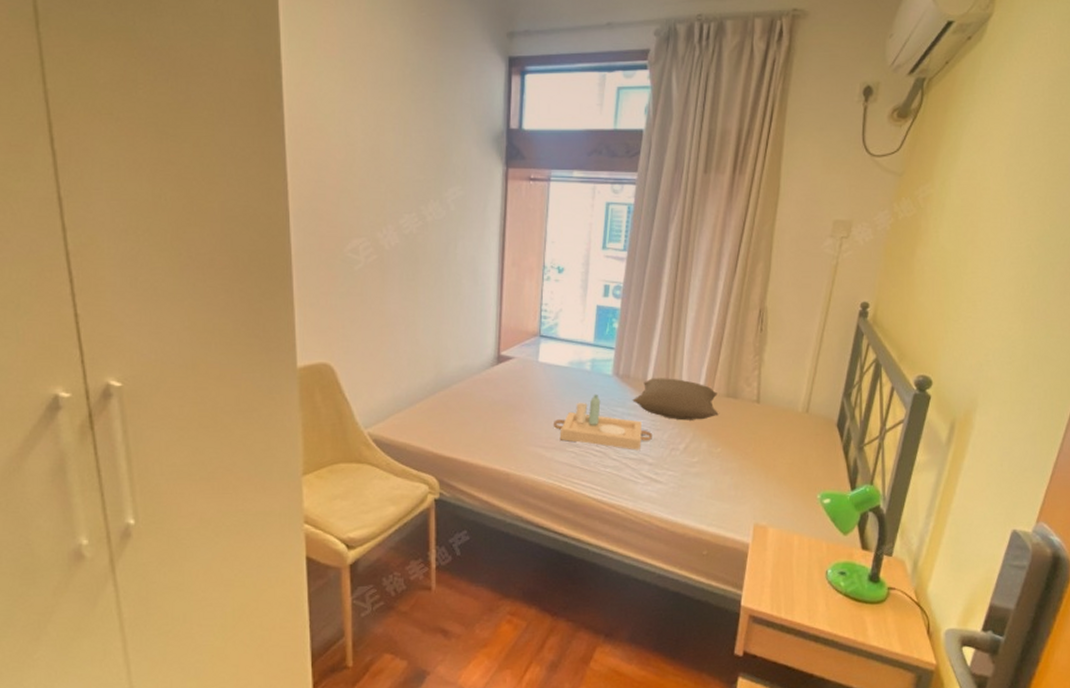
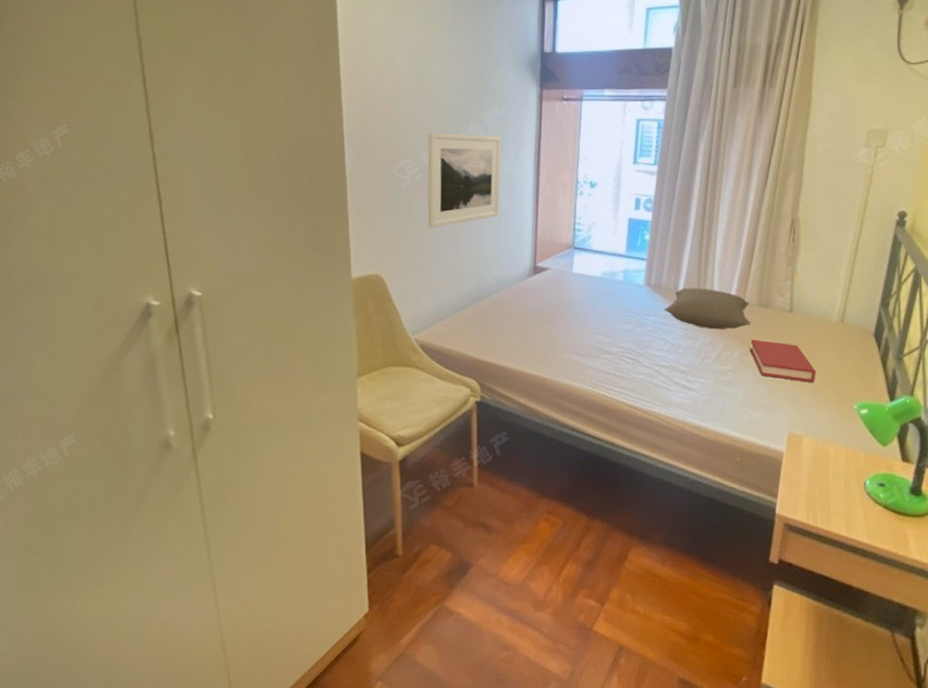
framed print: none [382,209,464,314] -> present [427,132,502,228]
serving tray: present [554,394,652,450] -> none [588,303,684,358]
hardback book: none [718,430,782,473] -> present [750,339,817,382]

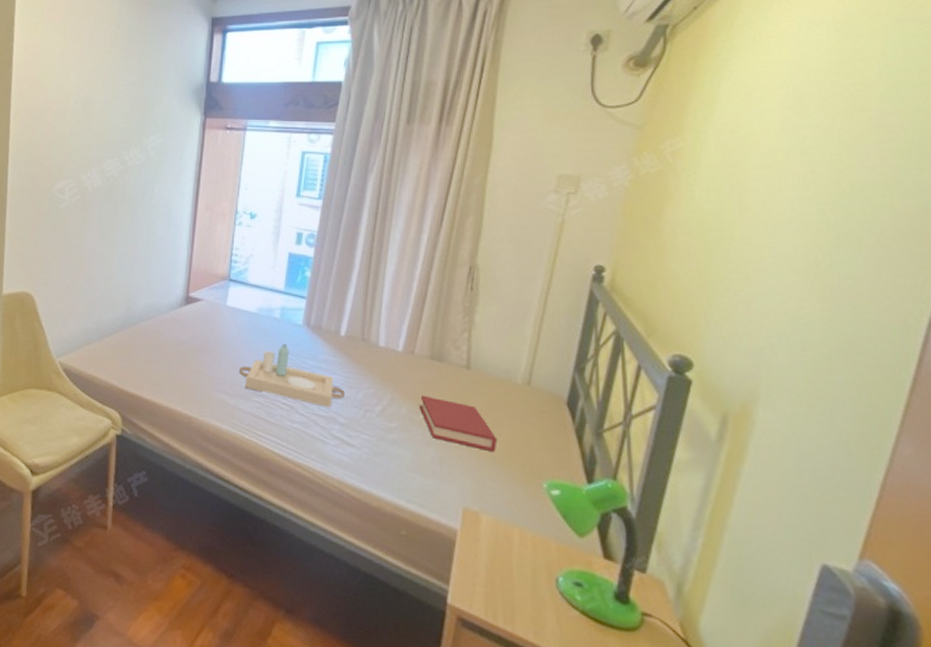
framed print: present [427,132,502,228] -> none [81,154,162,250]
serving tray: none [588,303,684,358] -> present [239,343,345,408]
pillow: present [664,288,751,330] -> none [323,332,421,382]

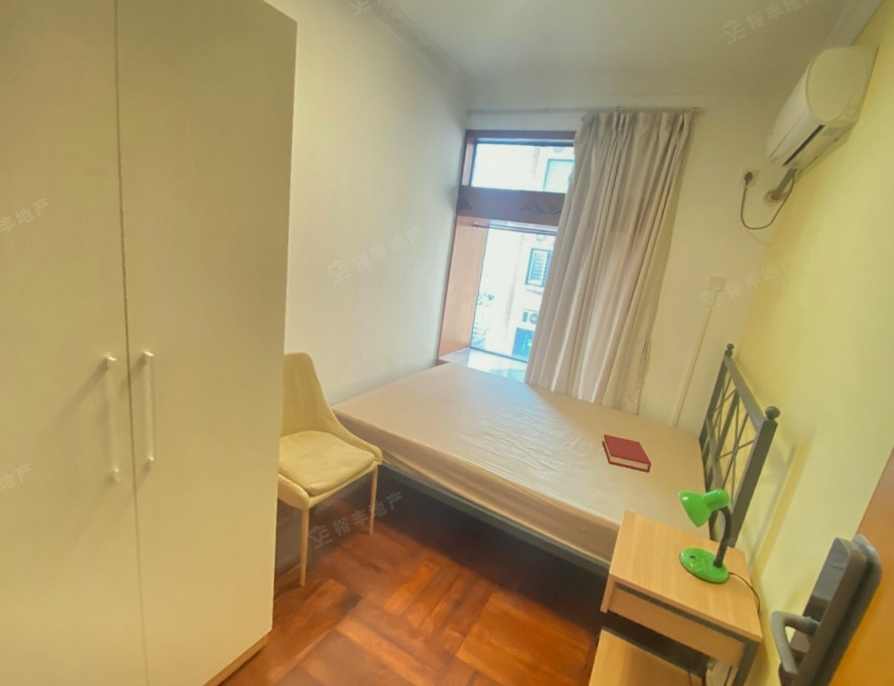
serving tray: present [239,343,345,408] -> none [475,396,551,444]

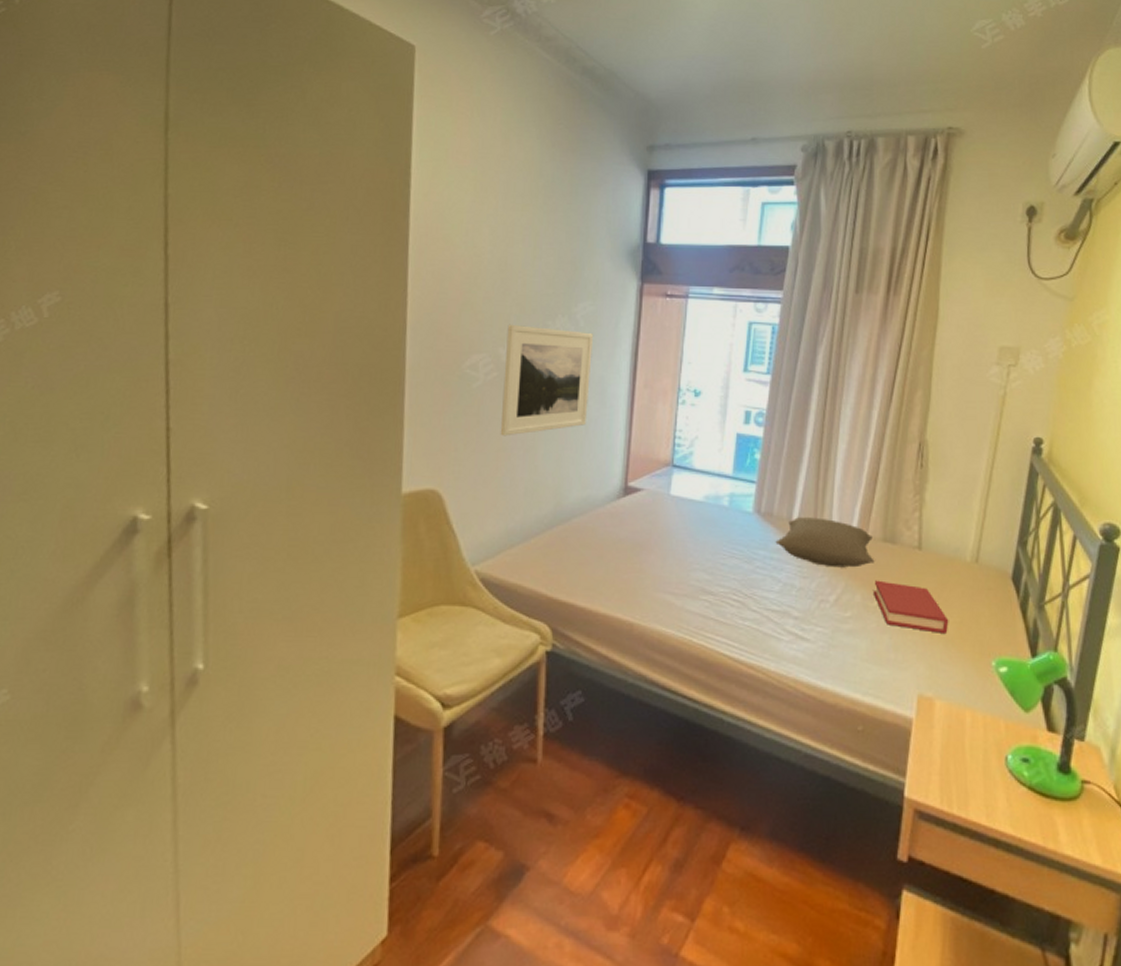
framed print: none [352,240,420,320] -> present [500,324,594,436]
pillow: none [537,388,605,425] -> present [775,517,875,568]

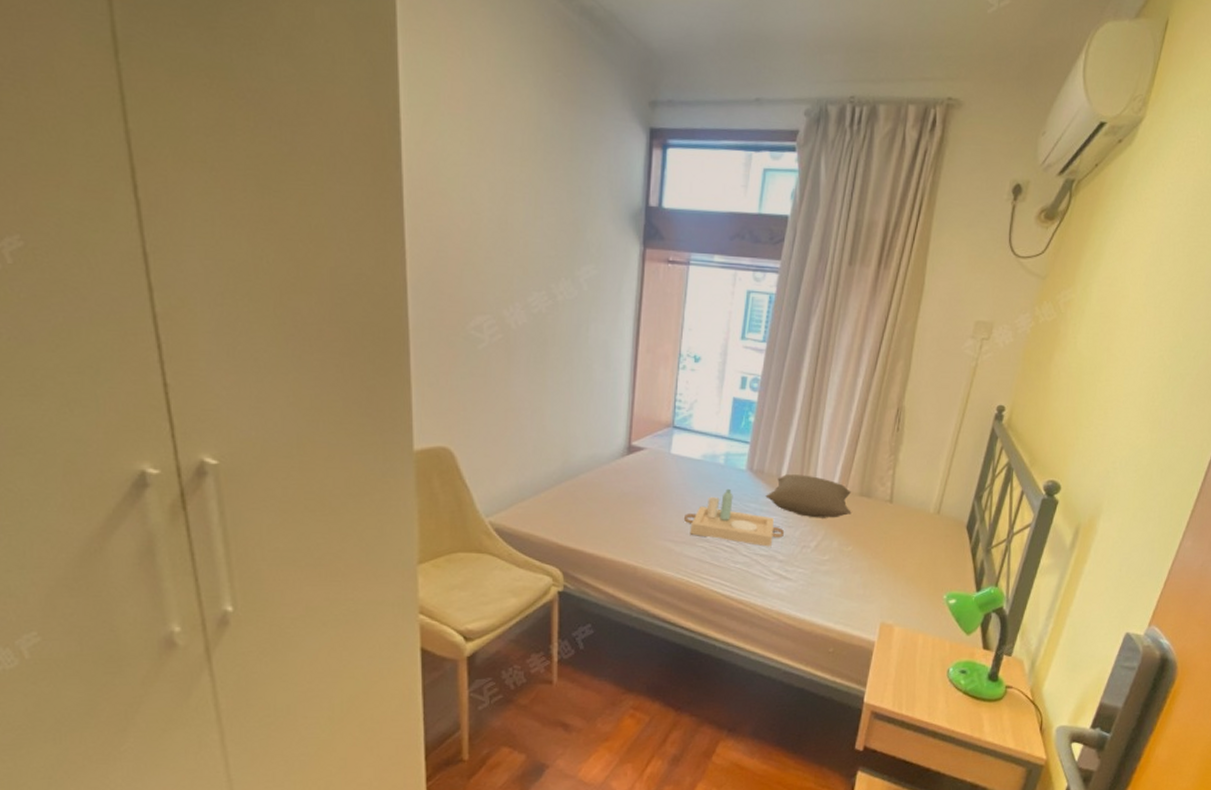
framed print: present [500,324,594,436] -> none [507,285,597,397]
serving tray: none [686,533,798,601] -> present [684,488,784,547]
hardback book: present [874,580,949,633] -> none [849,529,911,573]

